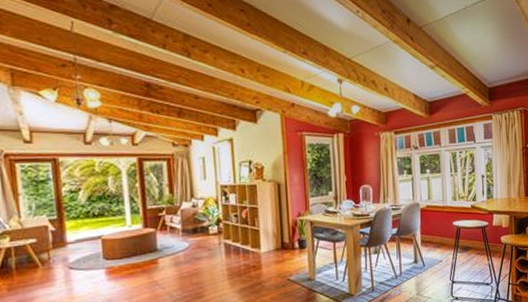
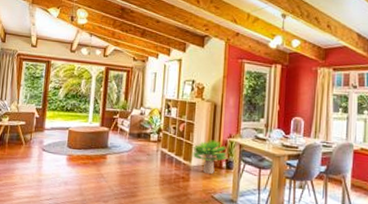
potted plant: none [259,221,300,258] -> present [191,139,228,175]

